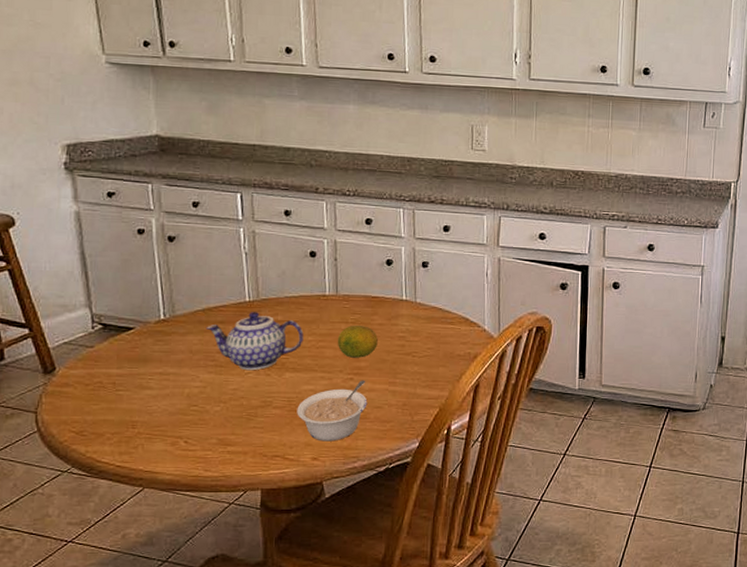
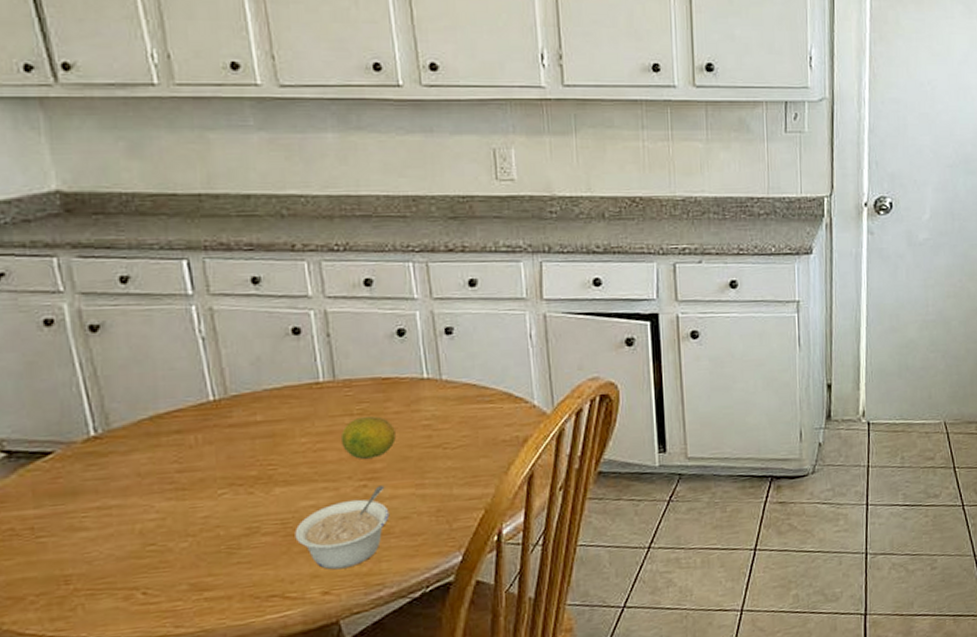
teapot: present [205,312,304,371] -> none [156,413,295,491]

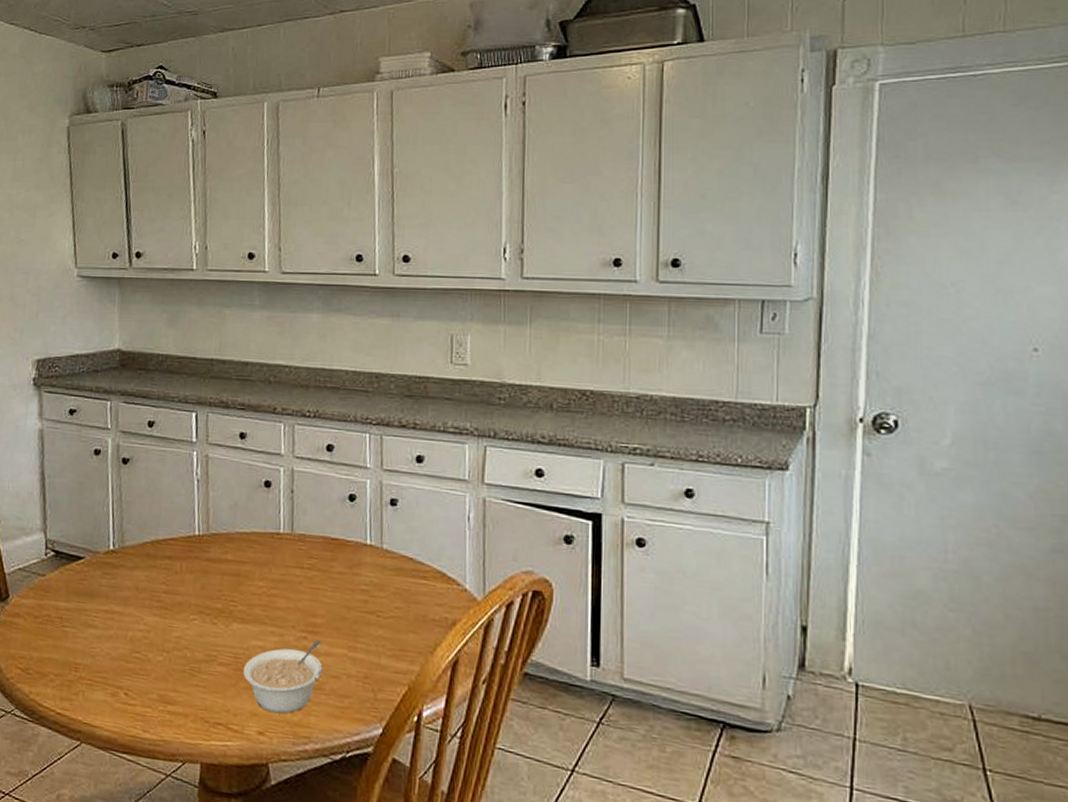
fruit: present [340,416,396,459] -> none [290,572,337,613]

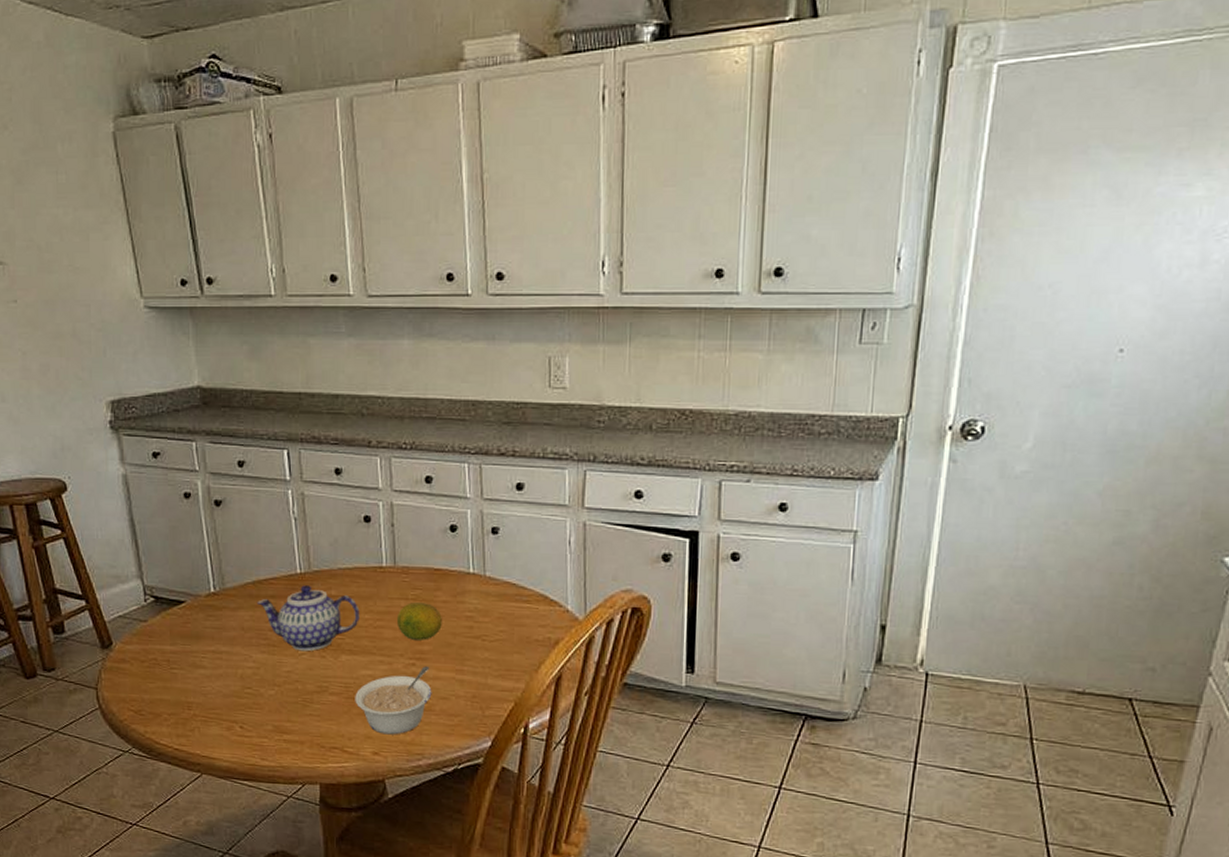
teapot: none [153,548,254,617] -> present [256,585,360,652]
fruit: none [290,572,337,613] -> present [396,602,442,640]

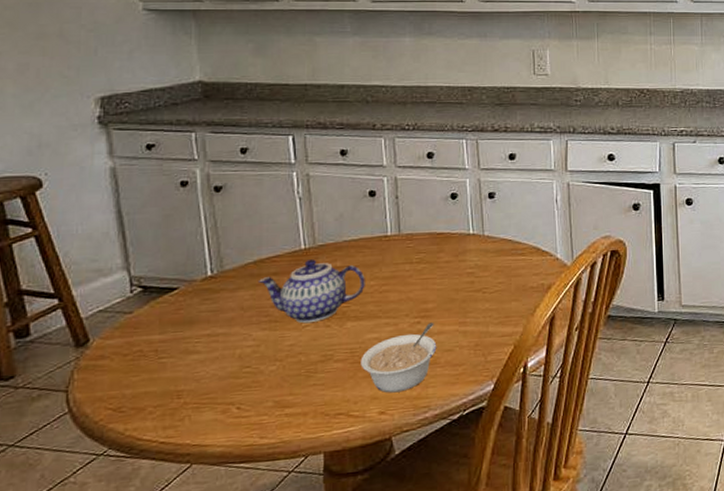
fruit: present [396,602,442,640] -> none [401,265,445,300]

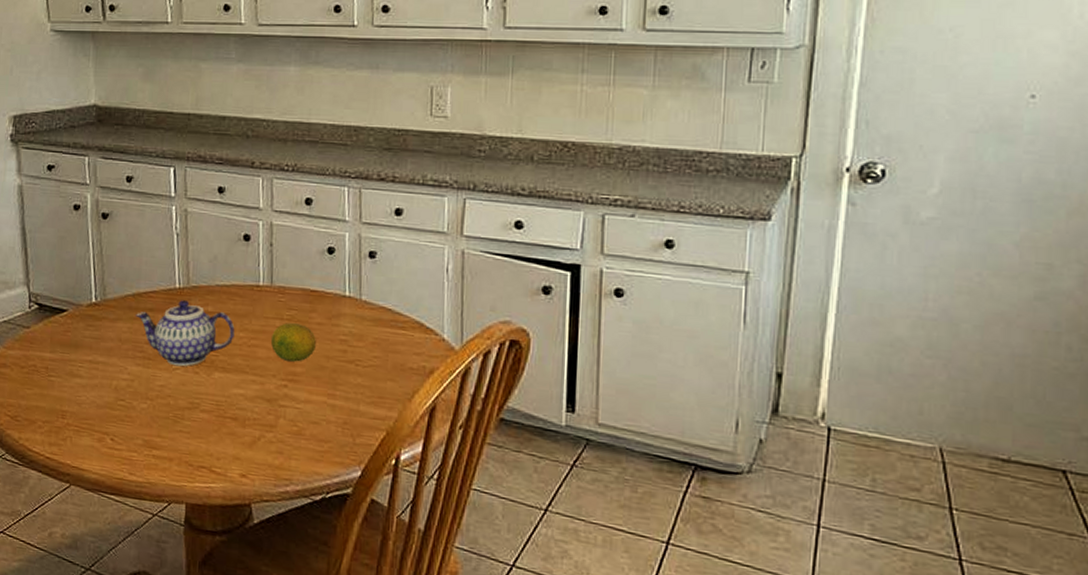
legume: present [360,322,437,393] -> none [225,388,303,458]
fruit: none [401,265,445,300] -> present [270,323,316,362]

